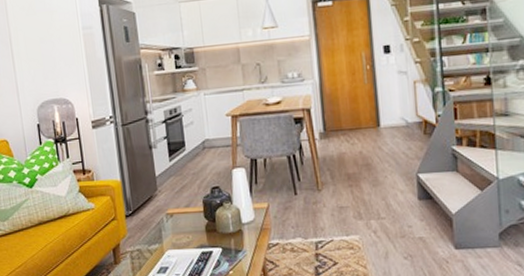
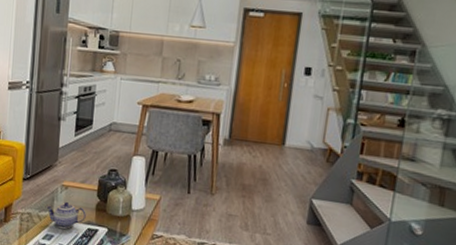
teapot: none [155,229,198,258] -> present [46,201,86,229]

